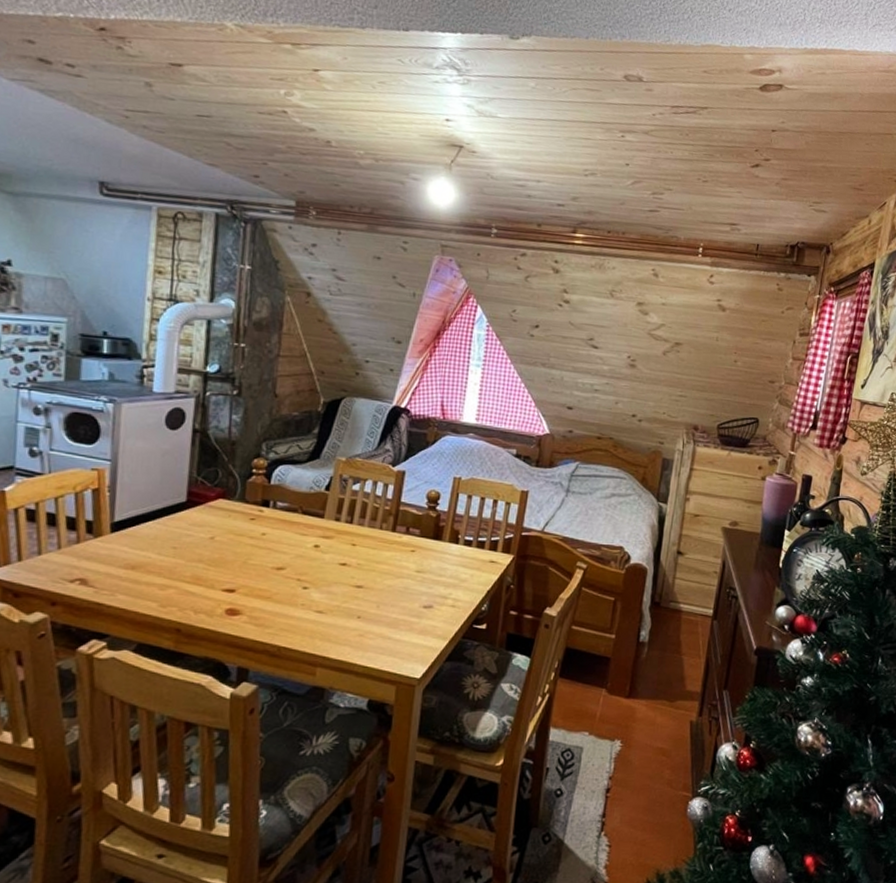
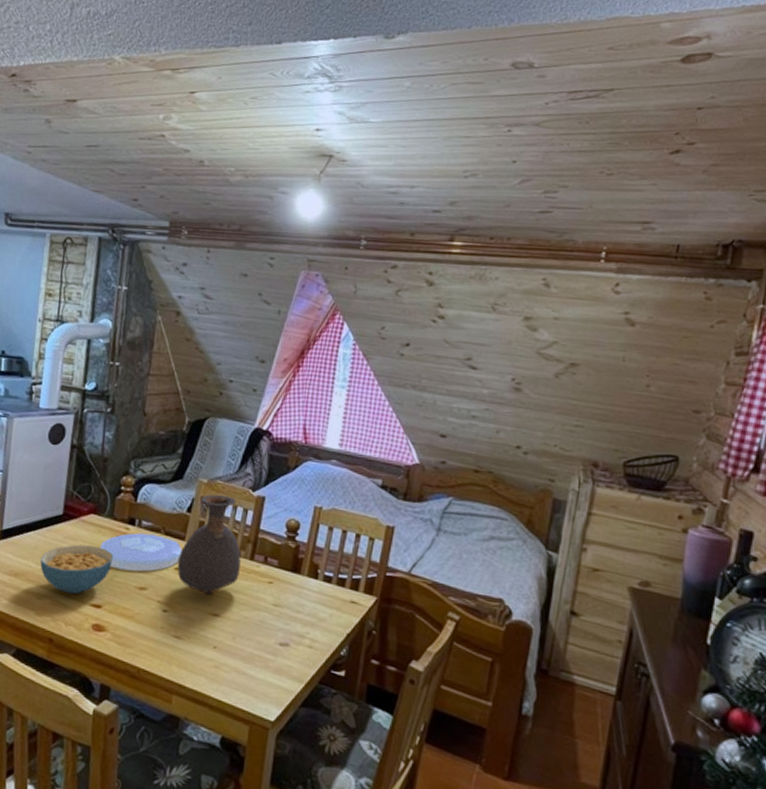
cereal bowl: none [161,531,246,582] -> present [40,545,113,594]
plate: none [230,514,322,553] -> present [99,532,183,572]
vase: none [316,471,383,568] -> present [177,494,241,595]

